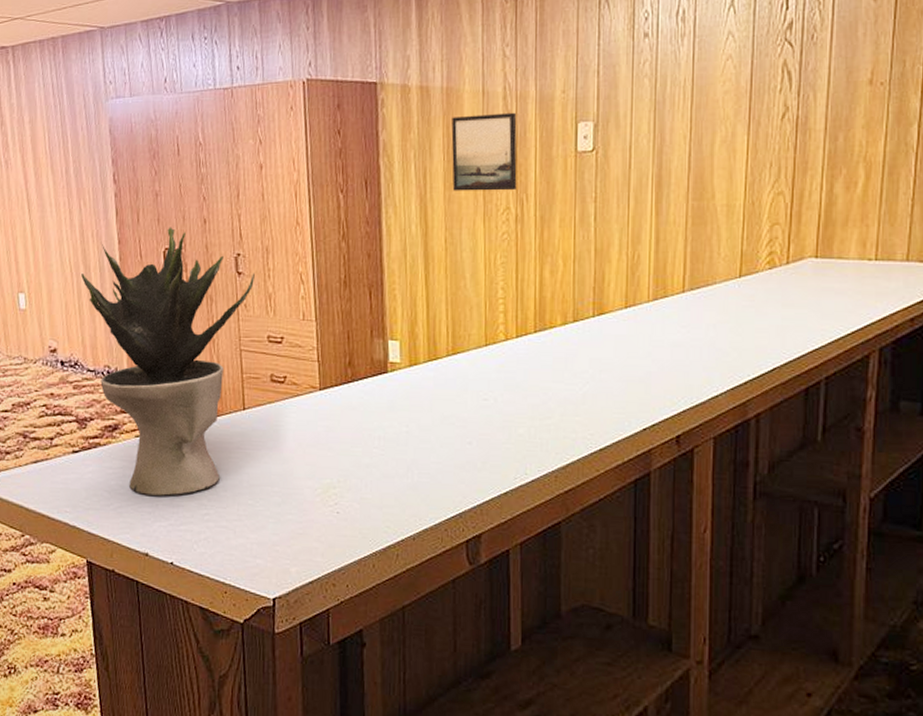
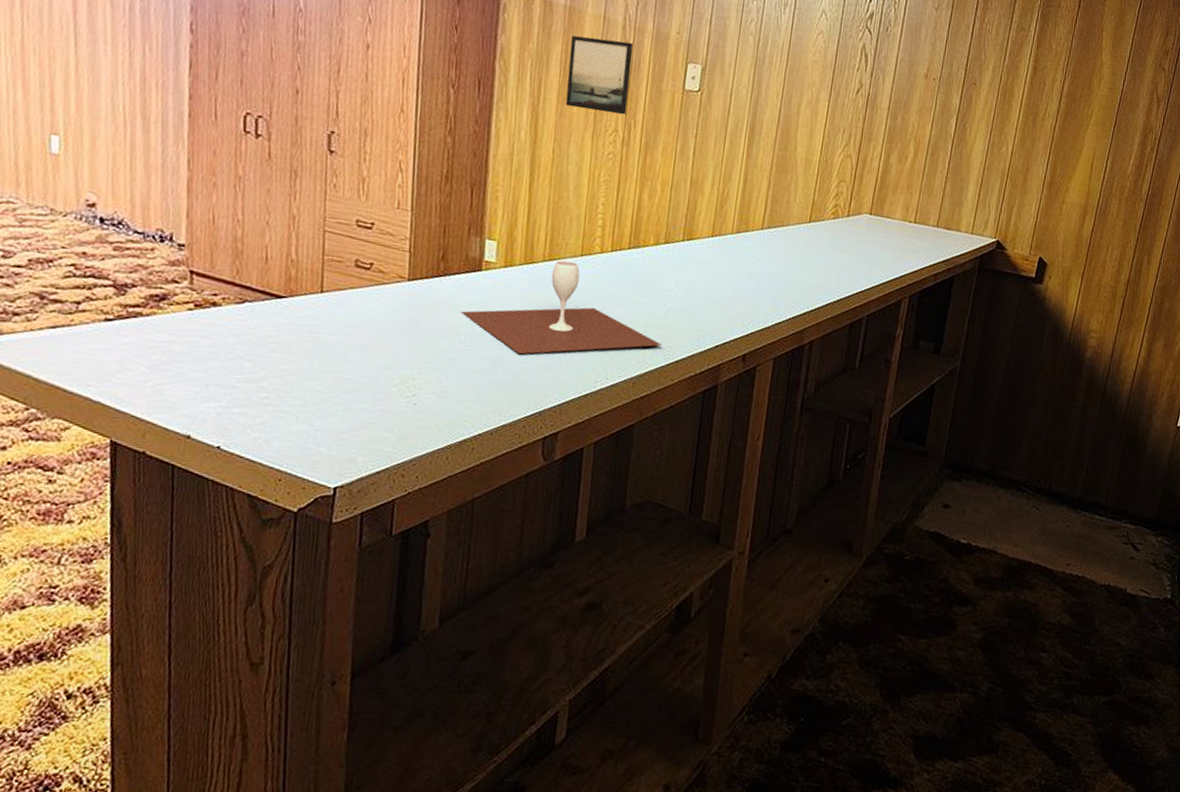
potted plant: present [81,227,255,496] -> none [137,91,349,376]
wine glass: none [372,352,582,455] -> present [460,260,662,355]

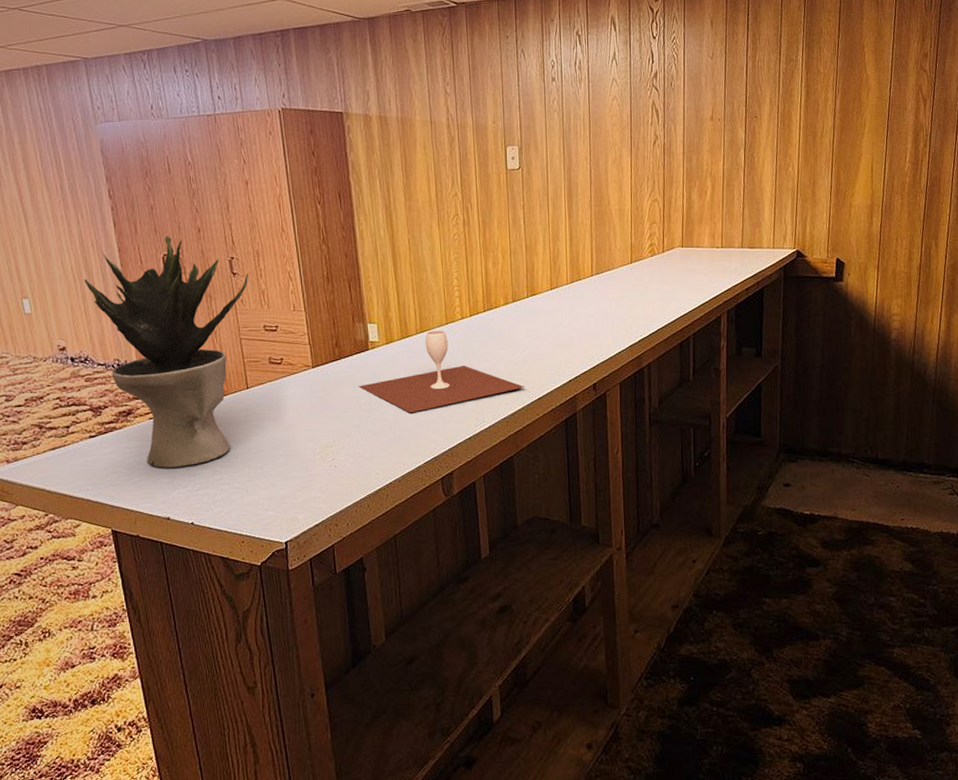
potted plant: none [137,91,349,376] -> present [84,236,248,468]
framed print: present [565,35,634,115] -> none [407,138,463,202]

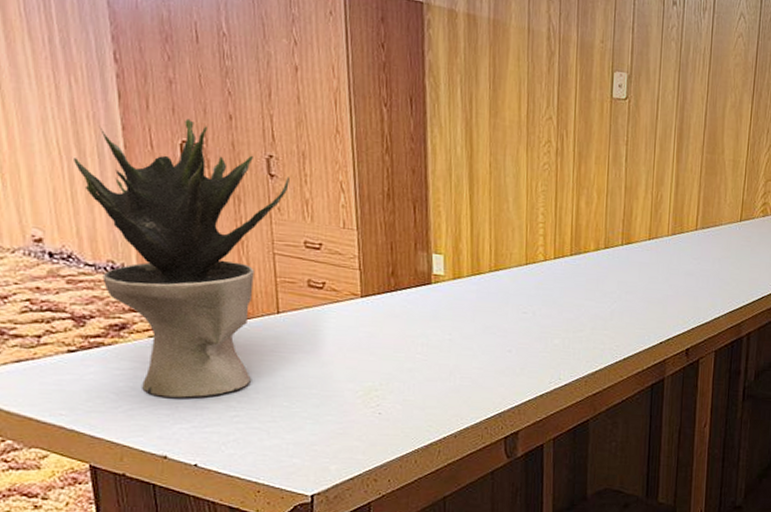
wine glass: present [358,330,524,413] -> none [415,270,609,361]

